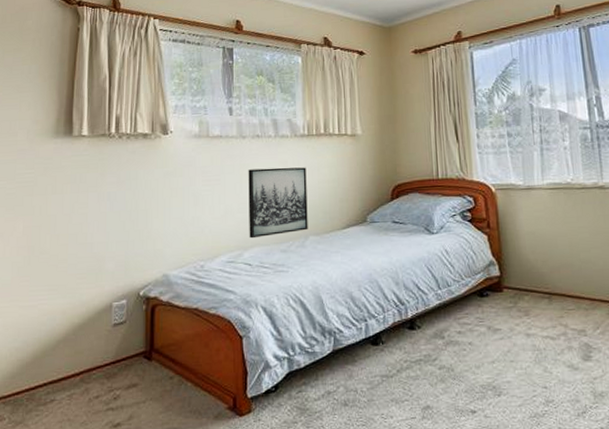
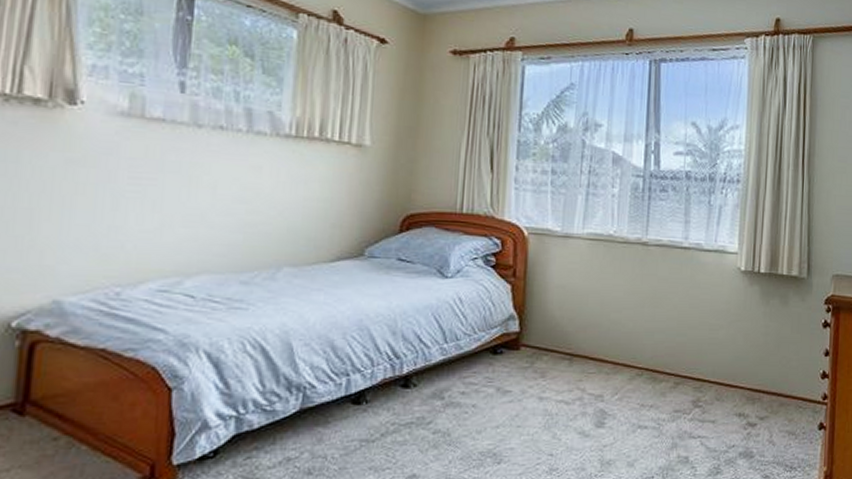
wall art: present [248,167,308,239] -> none [195,170,289,263]

